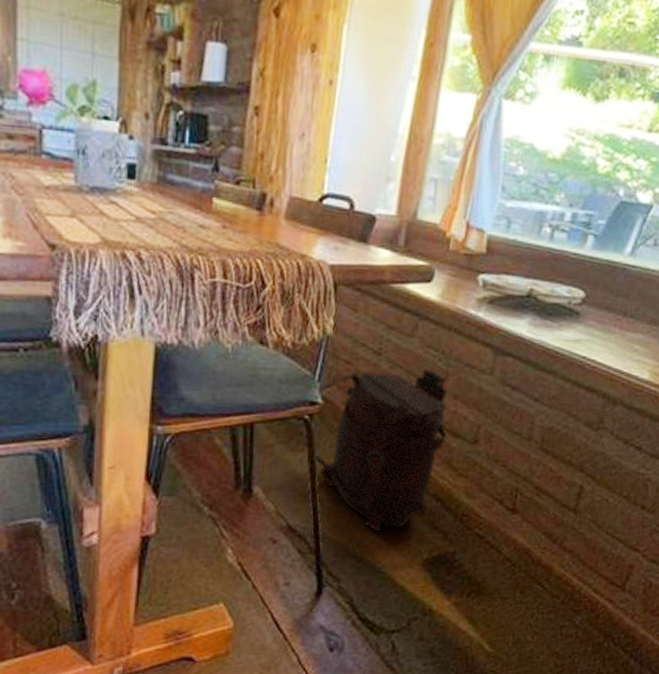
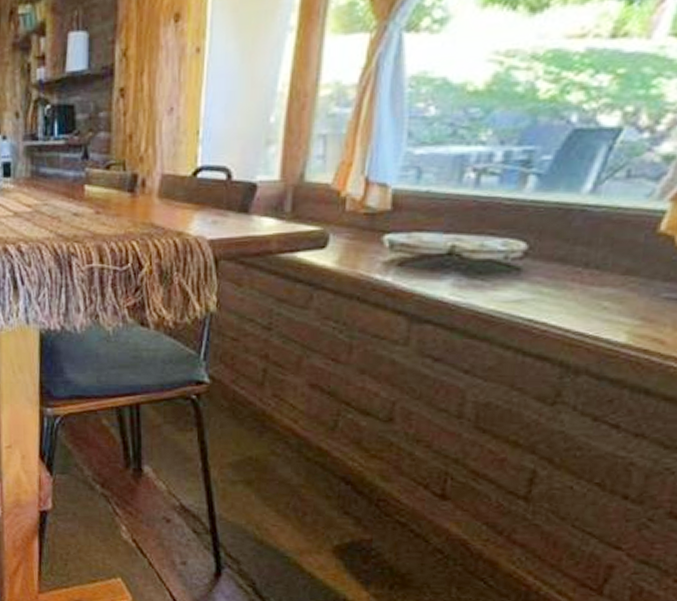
backpack: present [313,368,448,533] -> none [203,342,354,516]

